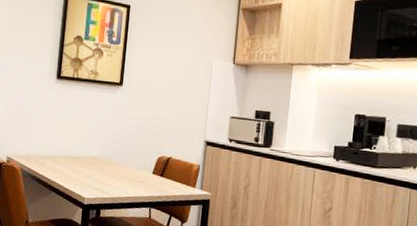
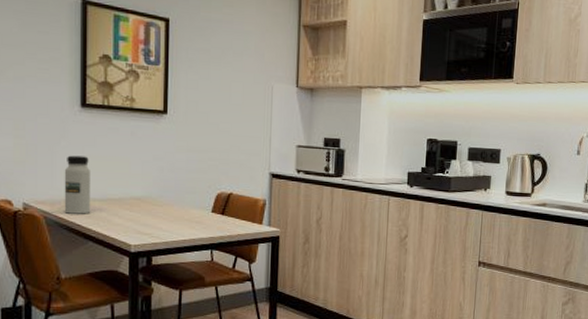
water bottle: none [36,118,59,169] -> present [64,155,90,214]

